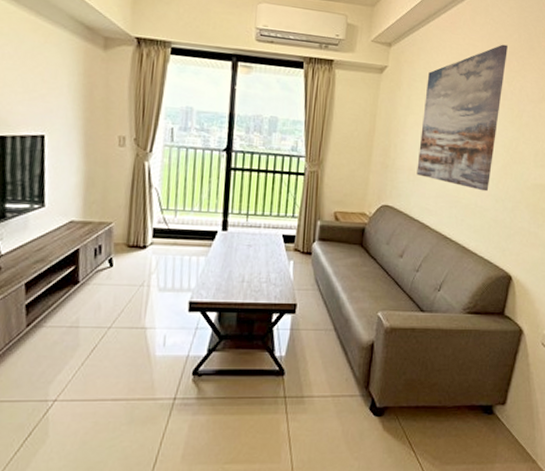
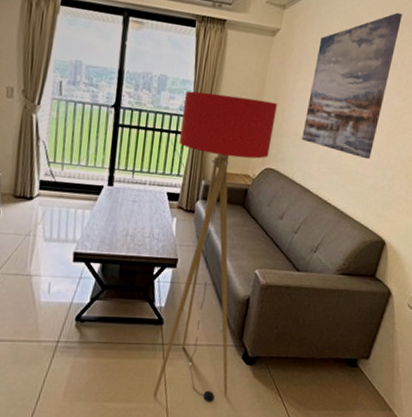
floor lamp: none [276,131,389,460] -> present [153,90,277,402]

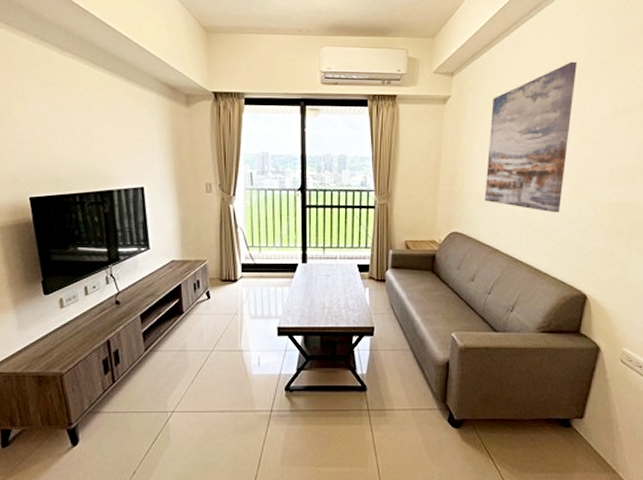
floor lamp: present [153,90,277,402] -> none [363,166,456,466]

